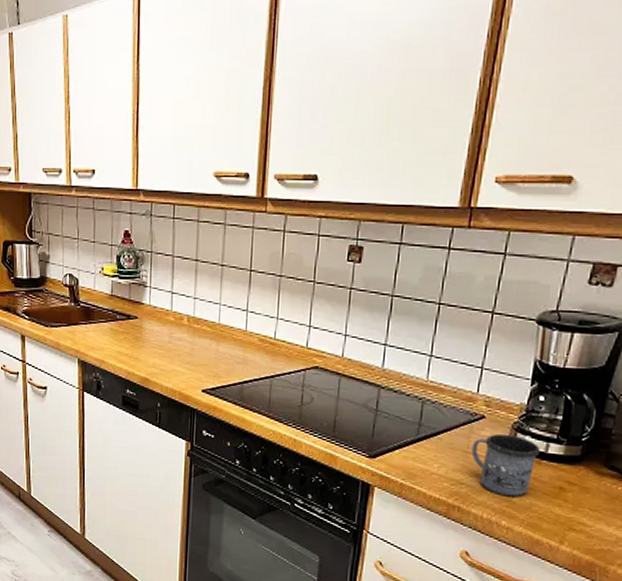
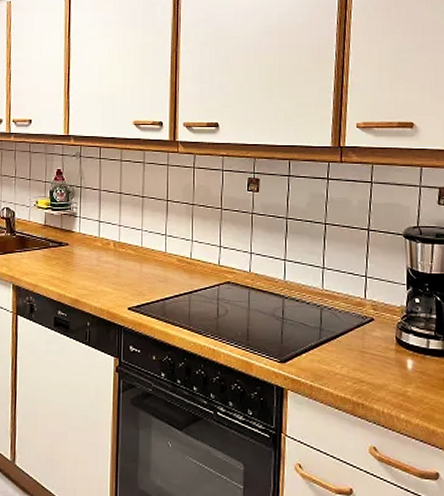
mug: present [471,433,540,497] -> none [366,333,423,391]

